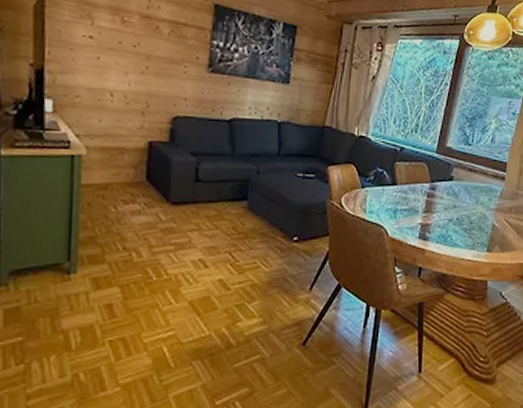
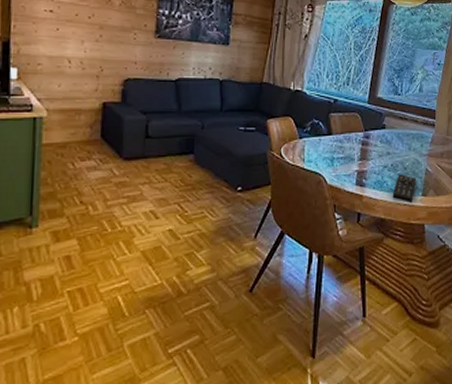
remote control: none [456,229,483,259] -> present [392,174,417,204]

